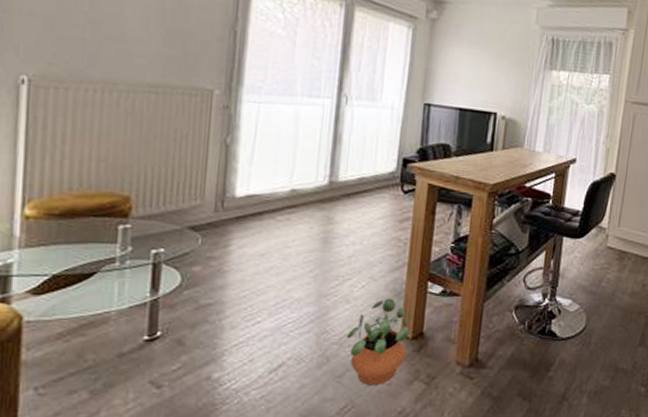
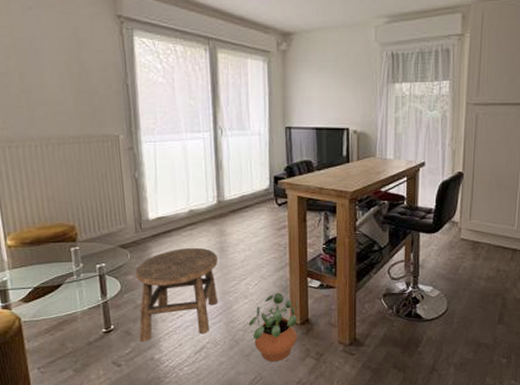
stool: none [195,235,319,355] -> present [135,247,219,342]

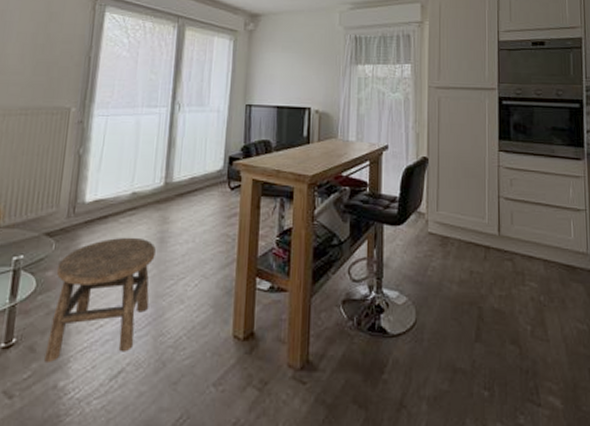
potted plant: present [248,292,299,362] -> none [181,296,244,393]

